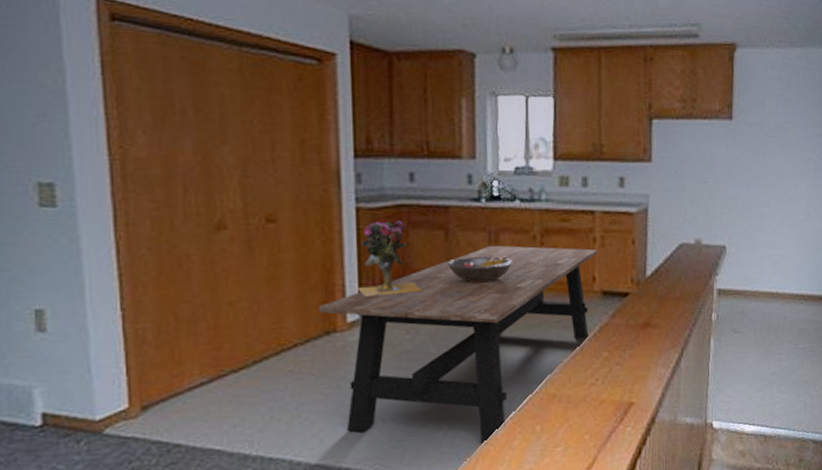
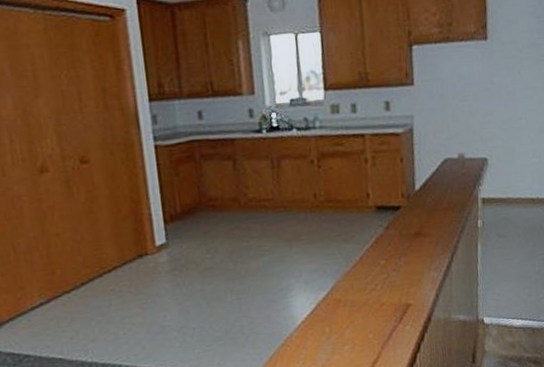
dining table: present [319,245,597,444] -> none [131,168,369,345]
vase: present [358,220,423,297] -> none [162,154,218,223]
fruit bowl: present [447,256,512,283] -> none [237,180,294,206]

